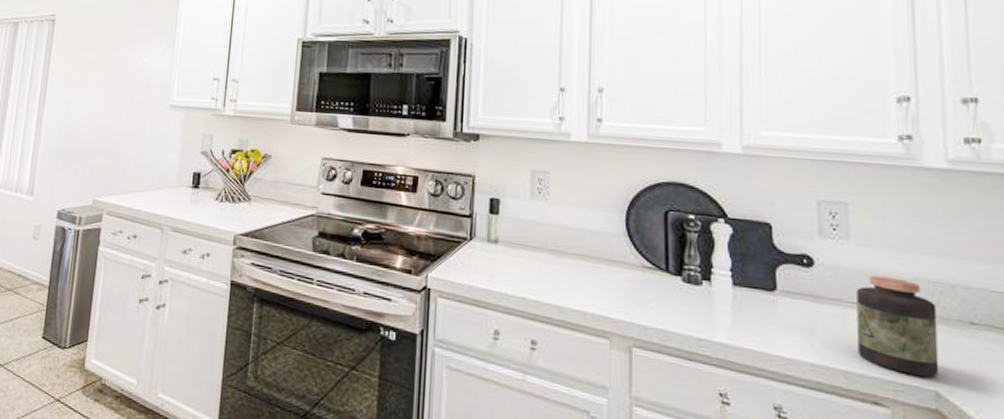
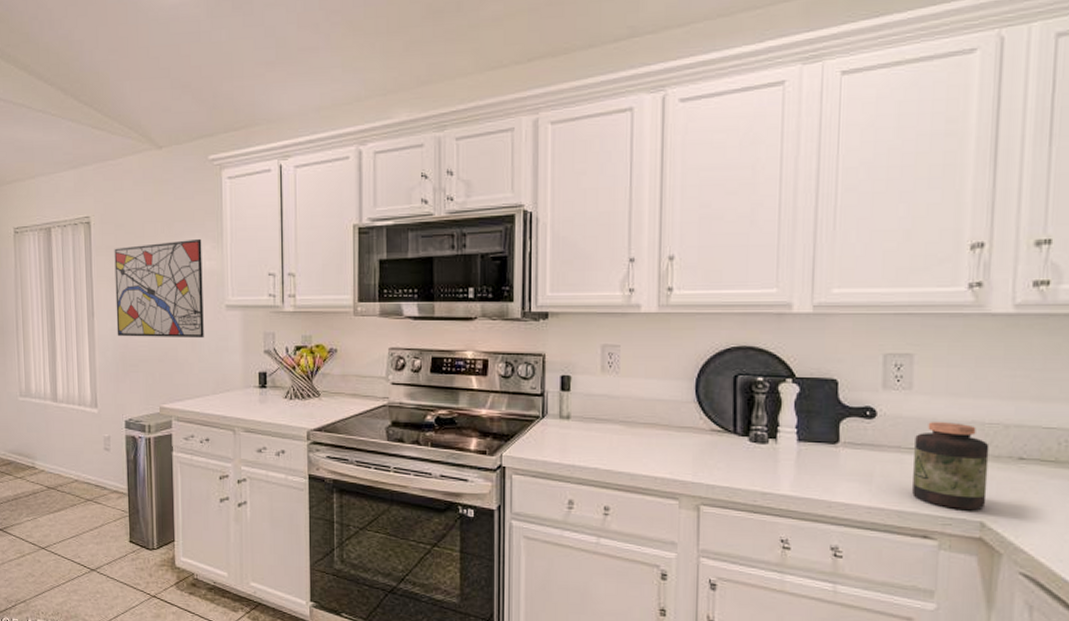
wall art: none [63,41,155,135] -> present [114,238,204,339]

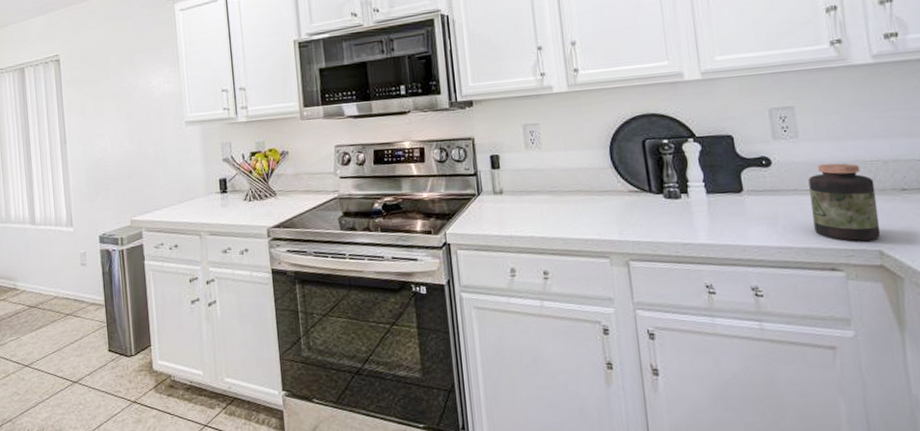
wall art: present [114,238,204,339] -> none [82,65,167,159]

